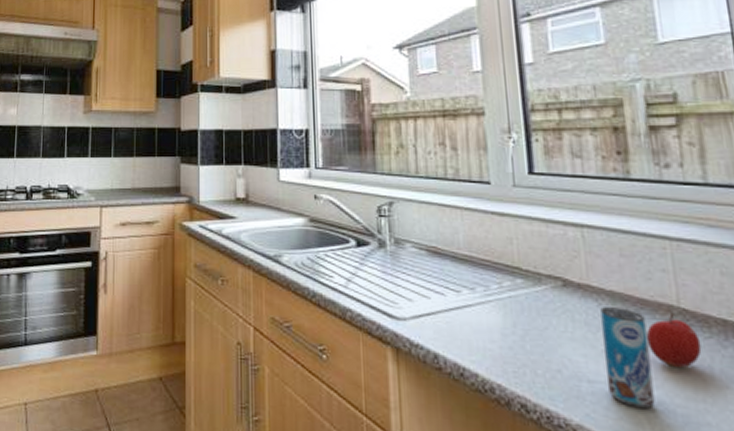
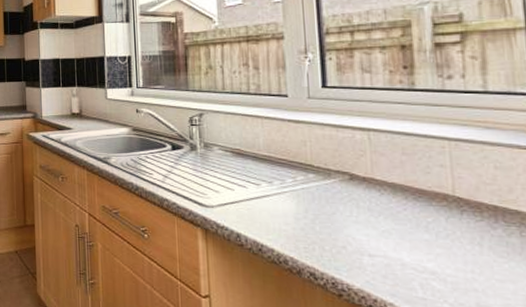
beverage can: present [600,305,655,408] -> none [382,195,428,277]
apple: present [647,314,702,367] -> none [423,201,473,245]

